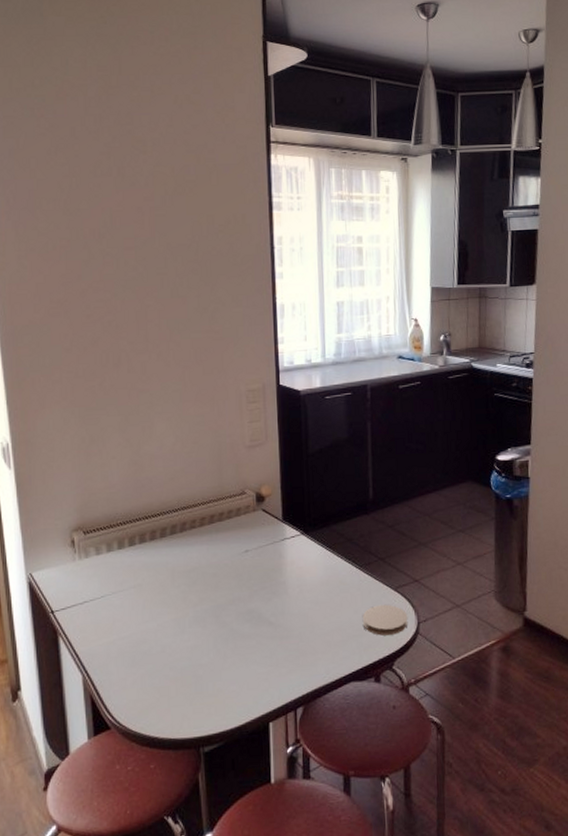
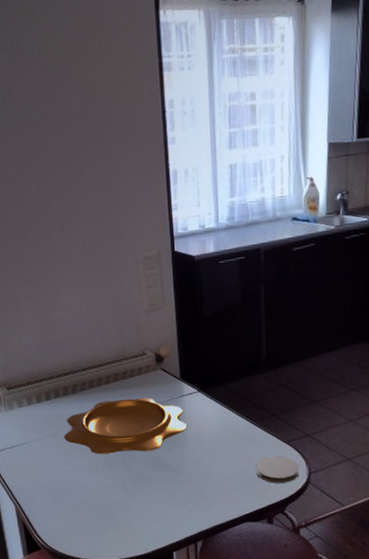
decorative bowl: none [148,541,289,608] -> present [64,397,188,454]

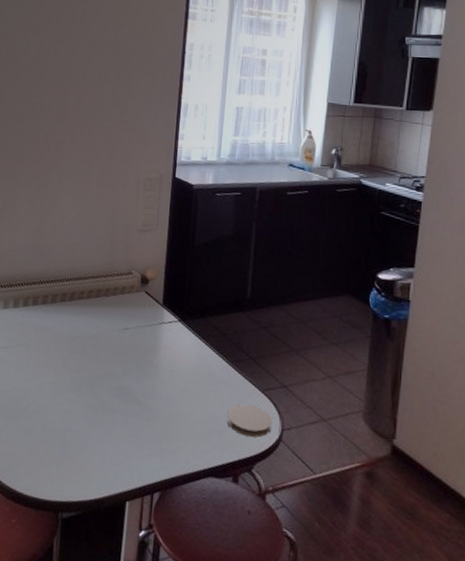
decorative bowl: present [64,397,188,454] -> none [33,316,163,379]

